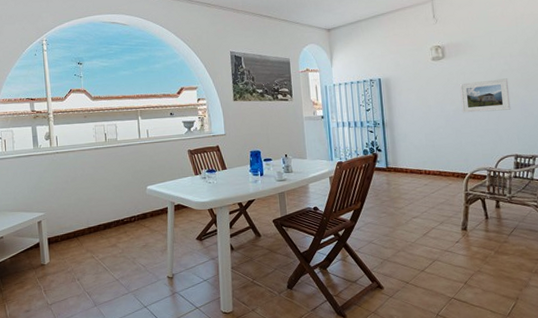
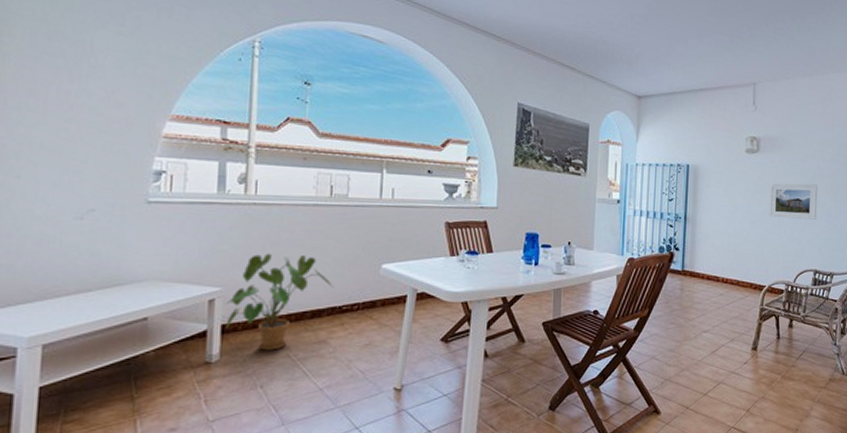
house plant: none [48,185,117,254] -> present [225,253,335,351]

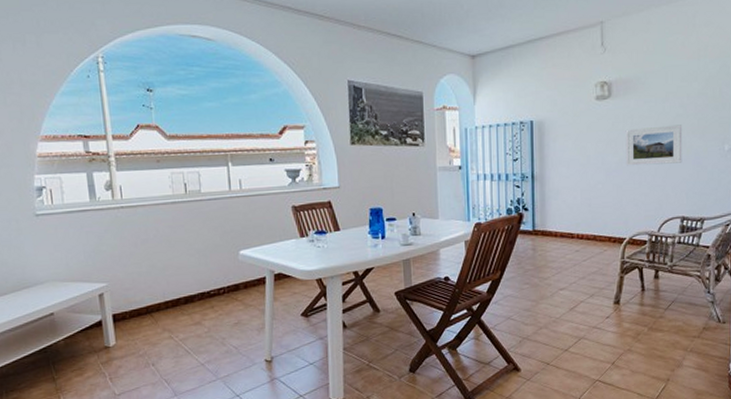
house plant: present [225,253,335,351] -> none [112,249,201,334]

